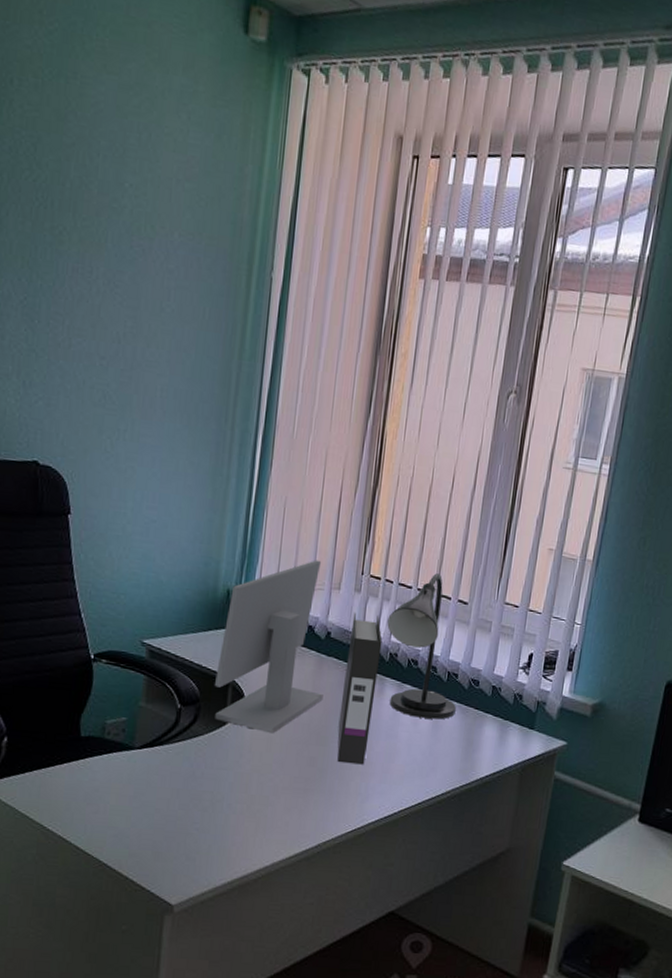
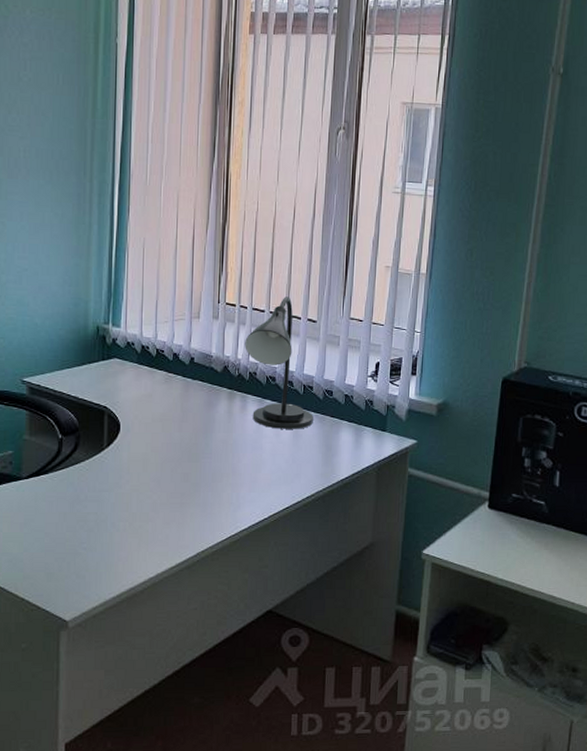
computer monitor: present [214,560,323,734] -> none [91,293,192,455]
binder: present [337,612,383,765] -> none [207,338,242,477]

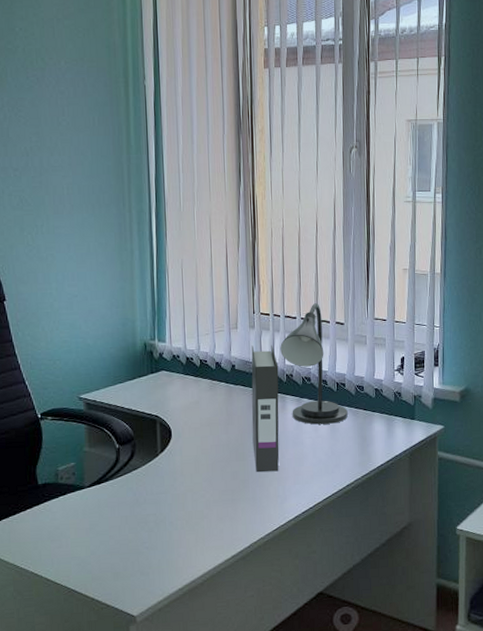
binder: none [207,338,242,477] -> present [251,344,279,473]

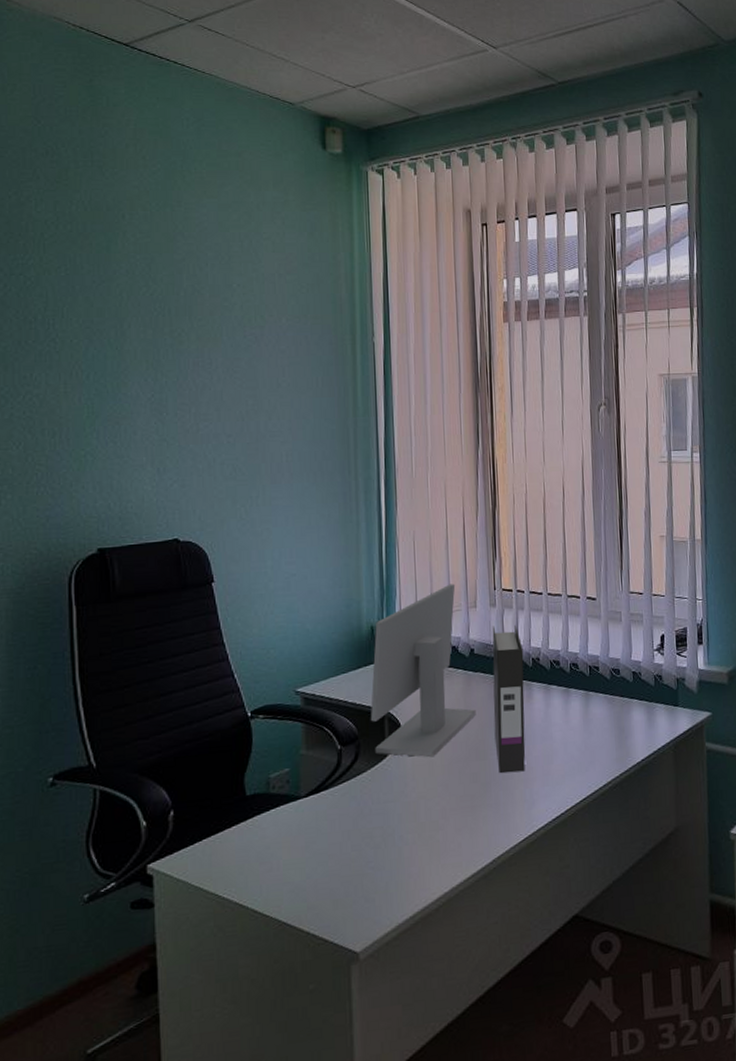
computer monitor: none [144,307,236,457] -> present [370,584,476,758]
desk lamp: present [280,303,348,425] -> none [525,576,603,716]

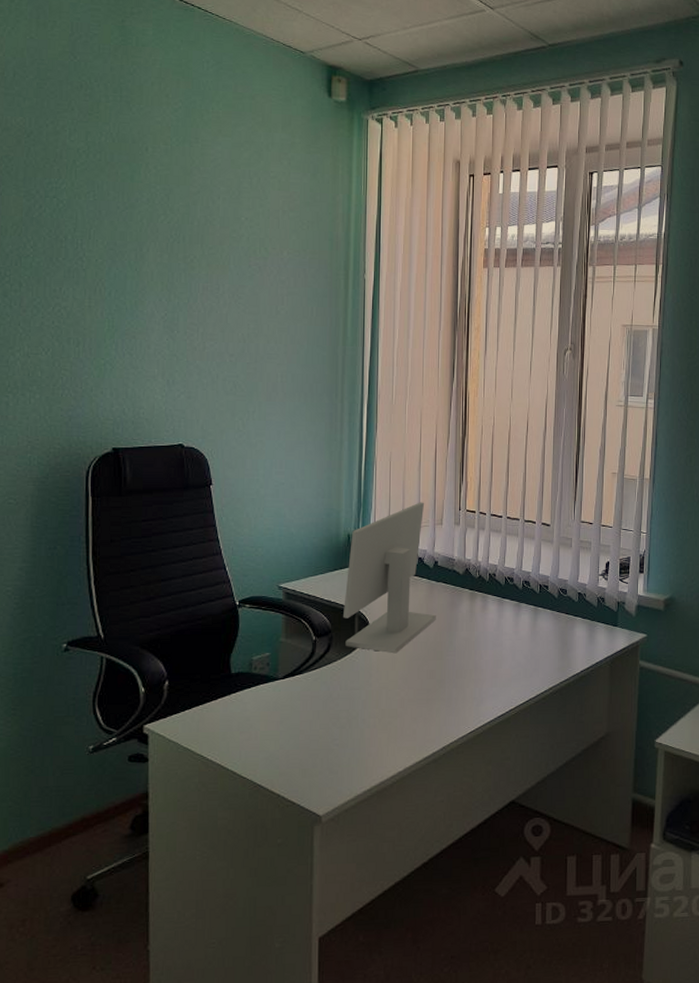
binder: present [492,624,526,774] -> none [451,542,482,673]

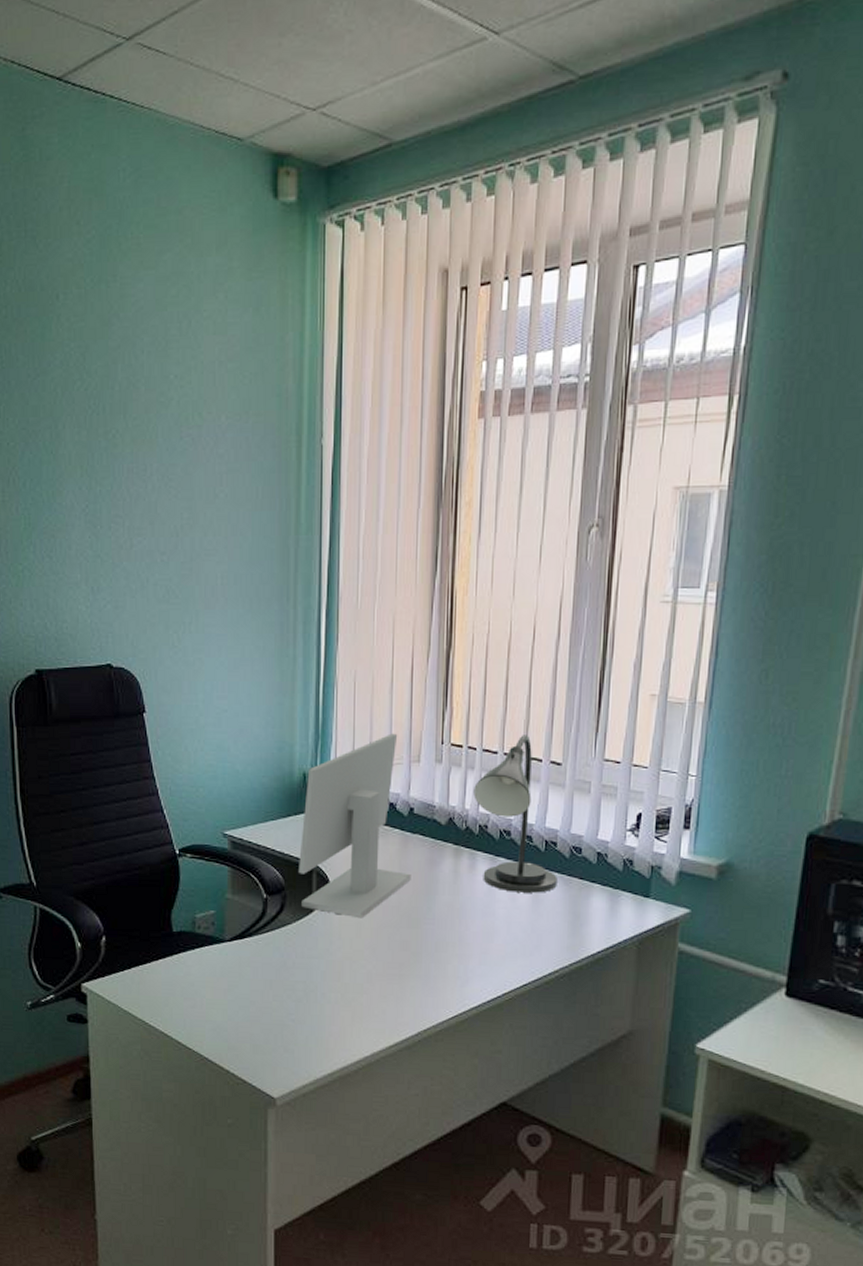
desk lamp: none [484,503,549,626] -> present [473,735,557,893]

